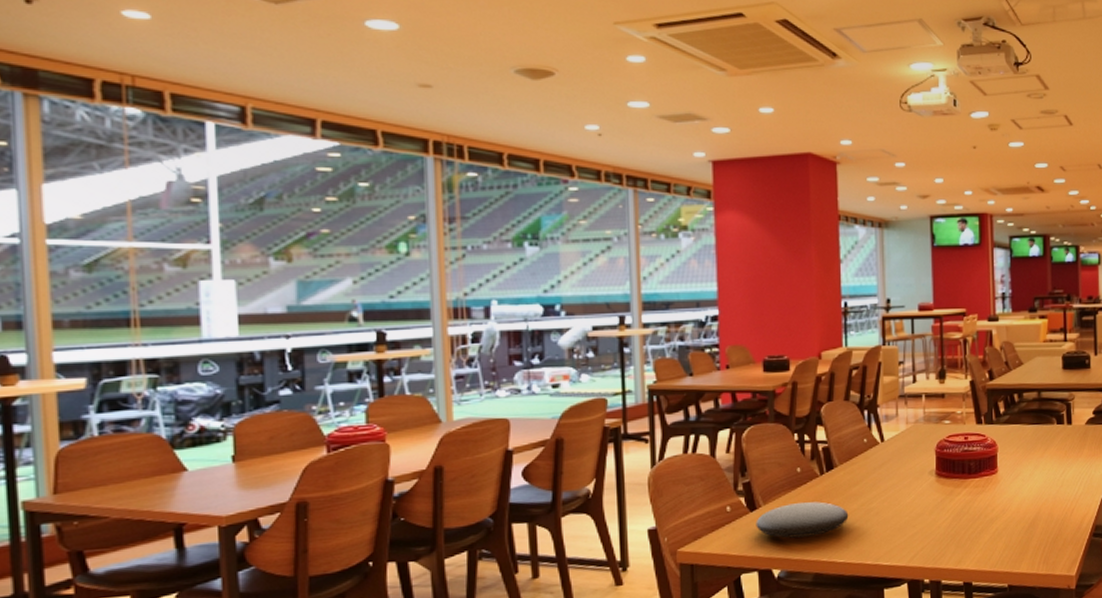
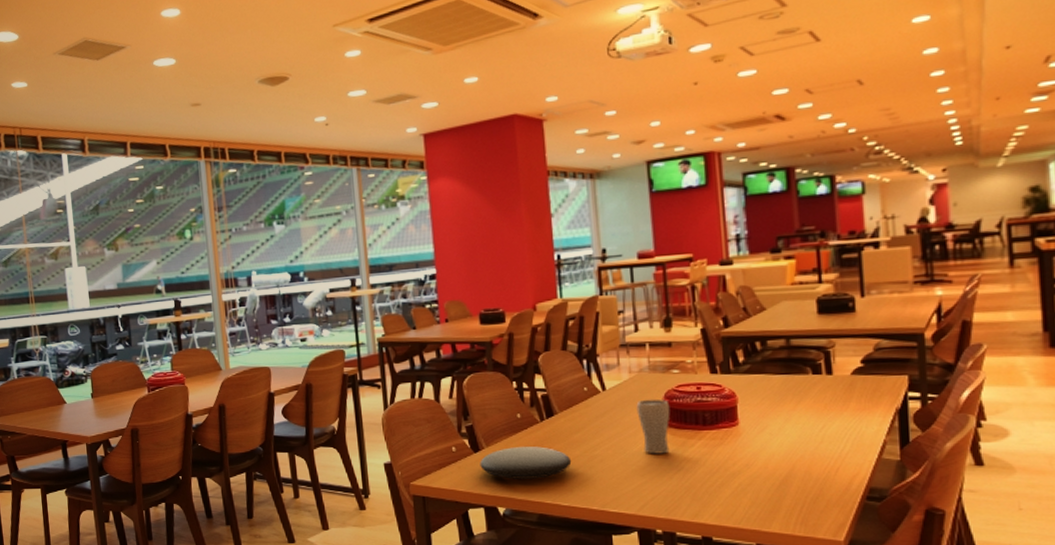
drinking glass: none [911,449,941,504] -> present [636,399,671,454]

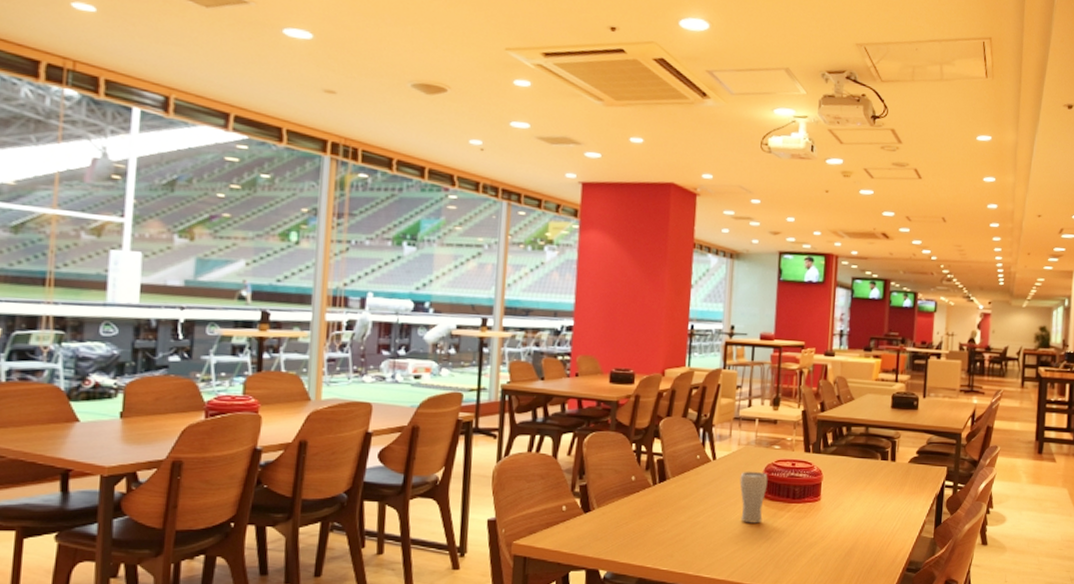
plate: present [479,446,572,479] -> none [588,509,676,542]

